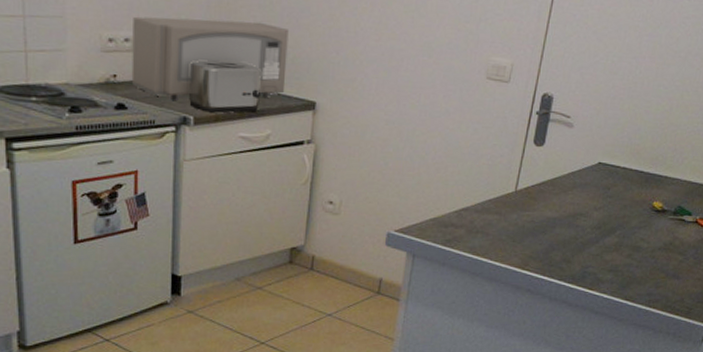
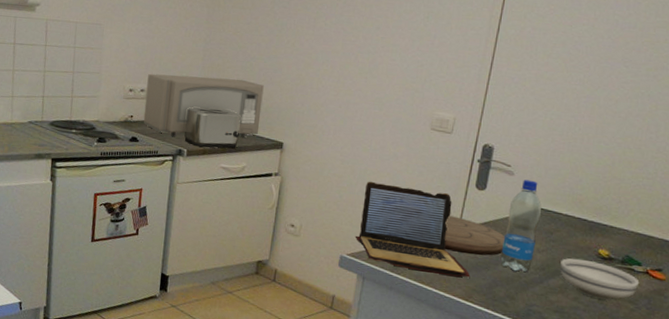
laptop: none [403,143,527,245] -> present [355,181,470,278]
cutting board: none [500,177,563,218] -> present [444,215,505,256]
bottle: none [557,131,600,233] -> present [500,179,542,273]
bowl: none [615,213,689,253] -> present [560,258,640,300]

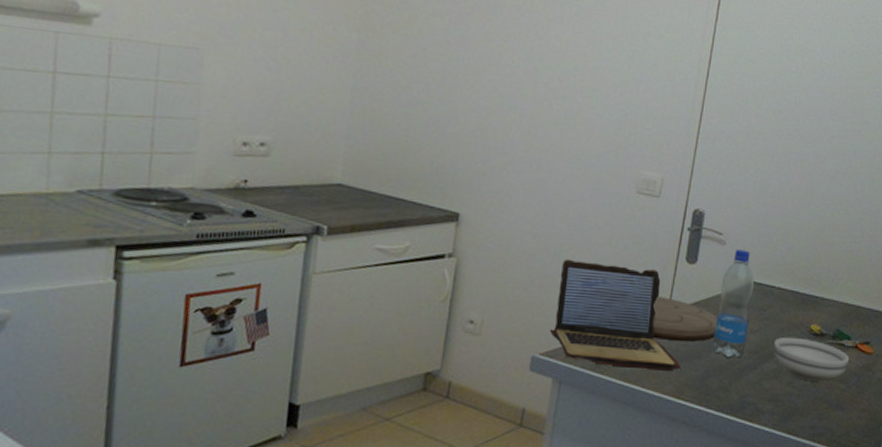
microwave: present [143,73,264,137] -> none [263,120,434,208]
toaster: present [184,107,241,149] -> none [324,167,403,224]

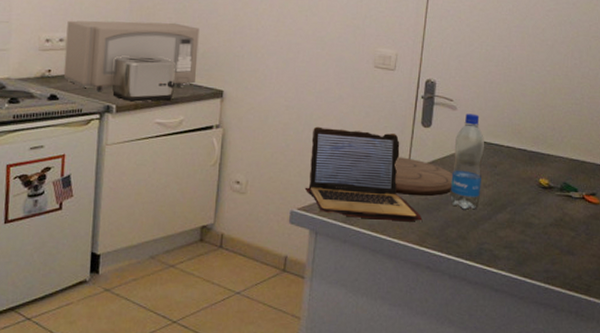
microwave: none [263,120,434,208] -> present [63,20,199,91]
toaster: none [324,167,403,224] -> present [112,56,176,103]
bowl: present [773,337,850,381] -> none [506,190,578,229]

